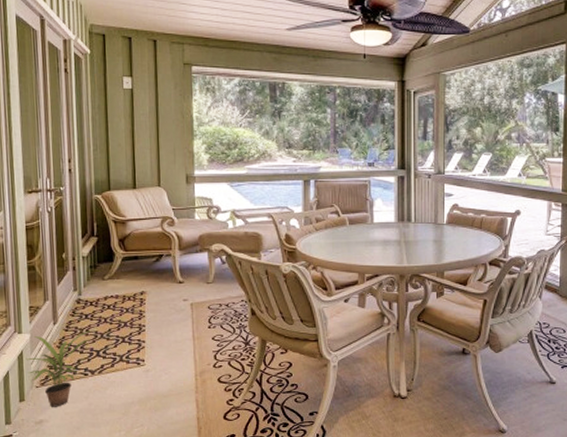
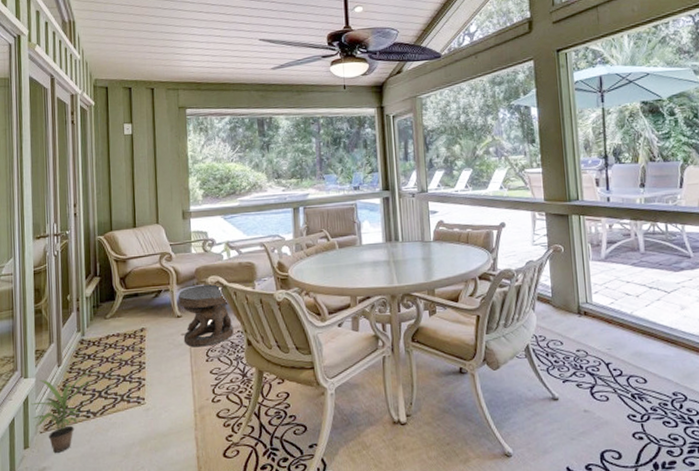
carved stool: none [181,252,237,314] -> present [179,284,234,347]

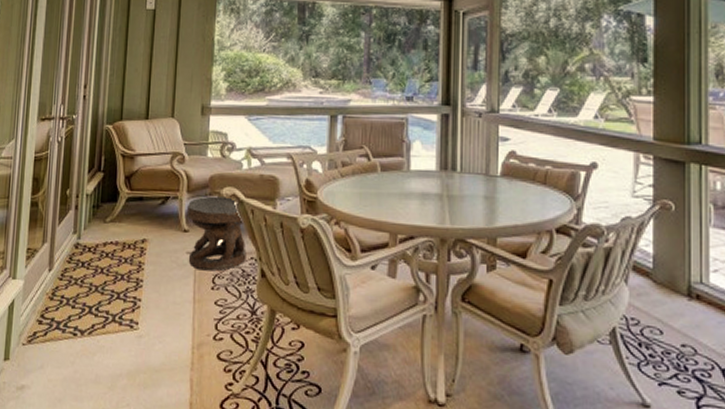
potted plant: present [31,371,93,453] -> none [16,281,86,371]

